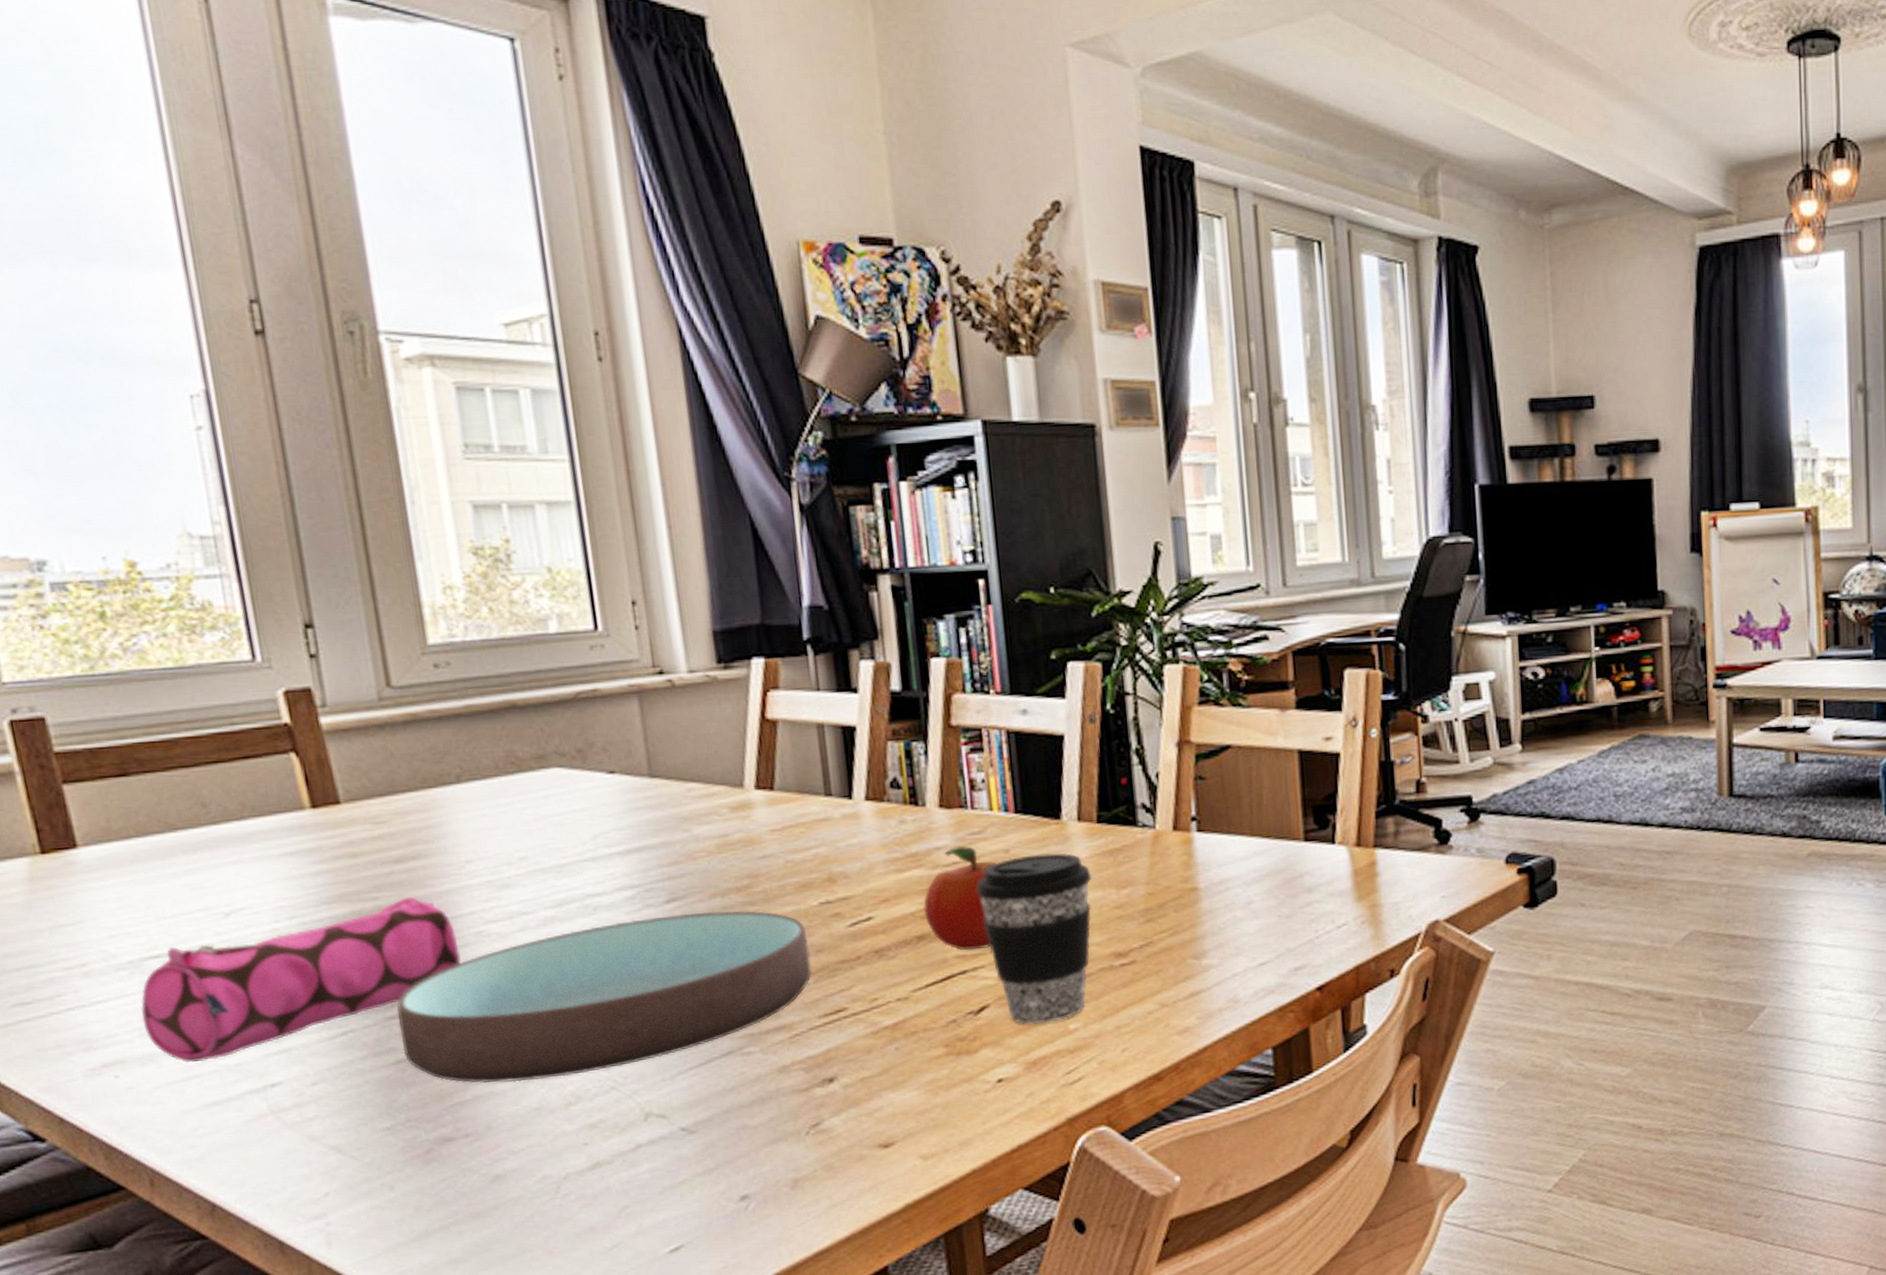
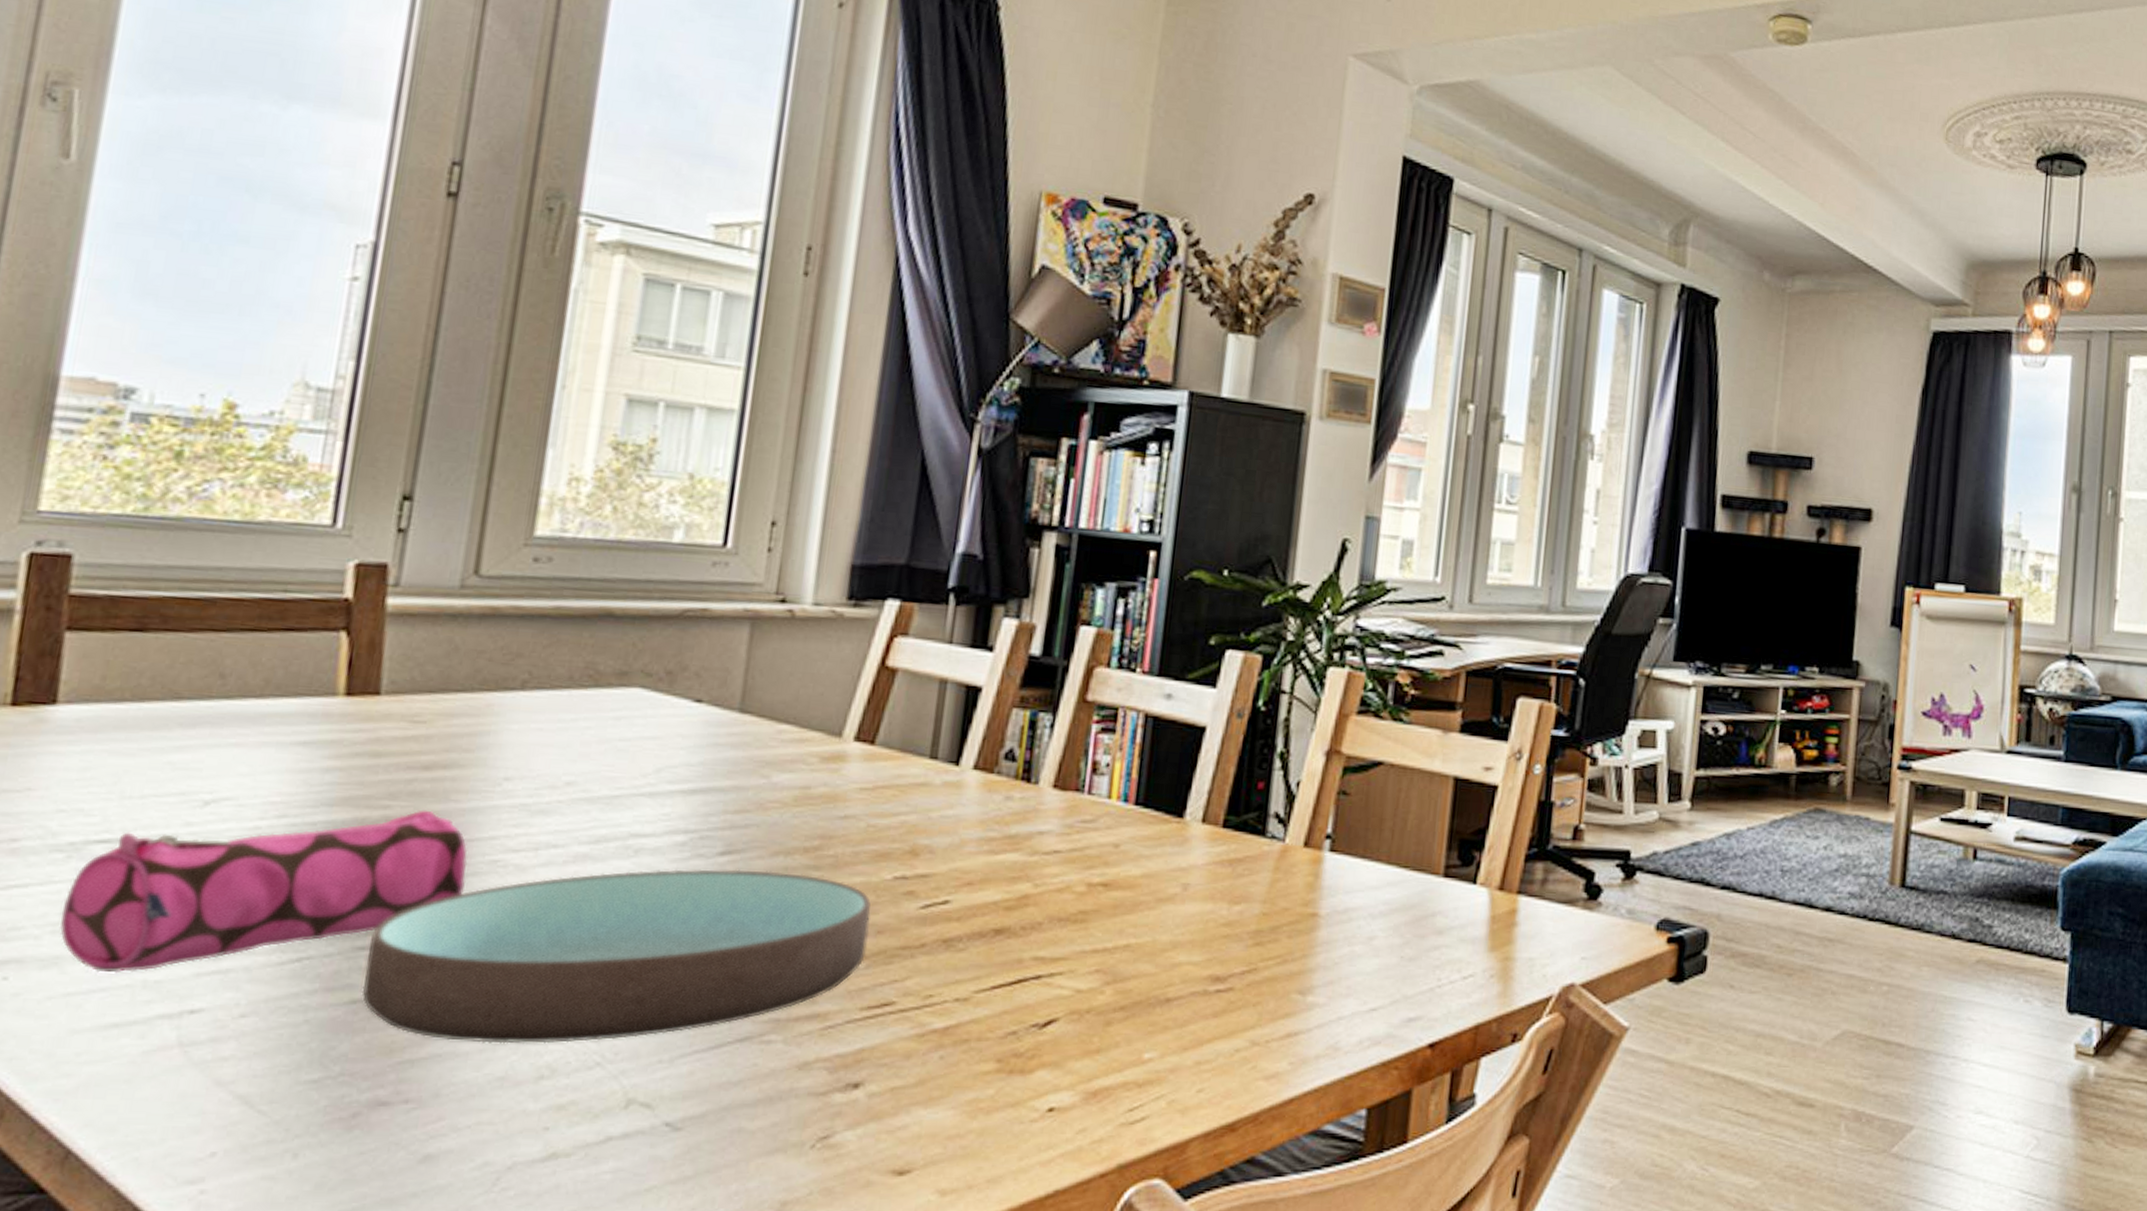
fruit: present [923,845,996,951] -> none [1008,833,1102,953]
coffee cup: present [976,852,1092,1025] -> none [1072,853,1205,1049]

